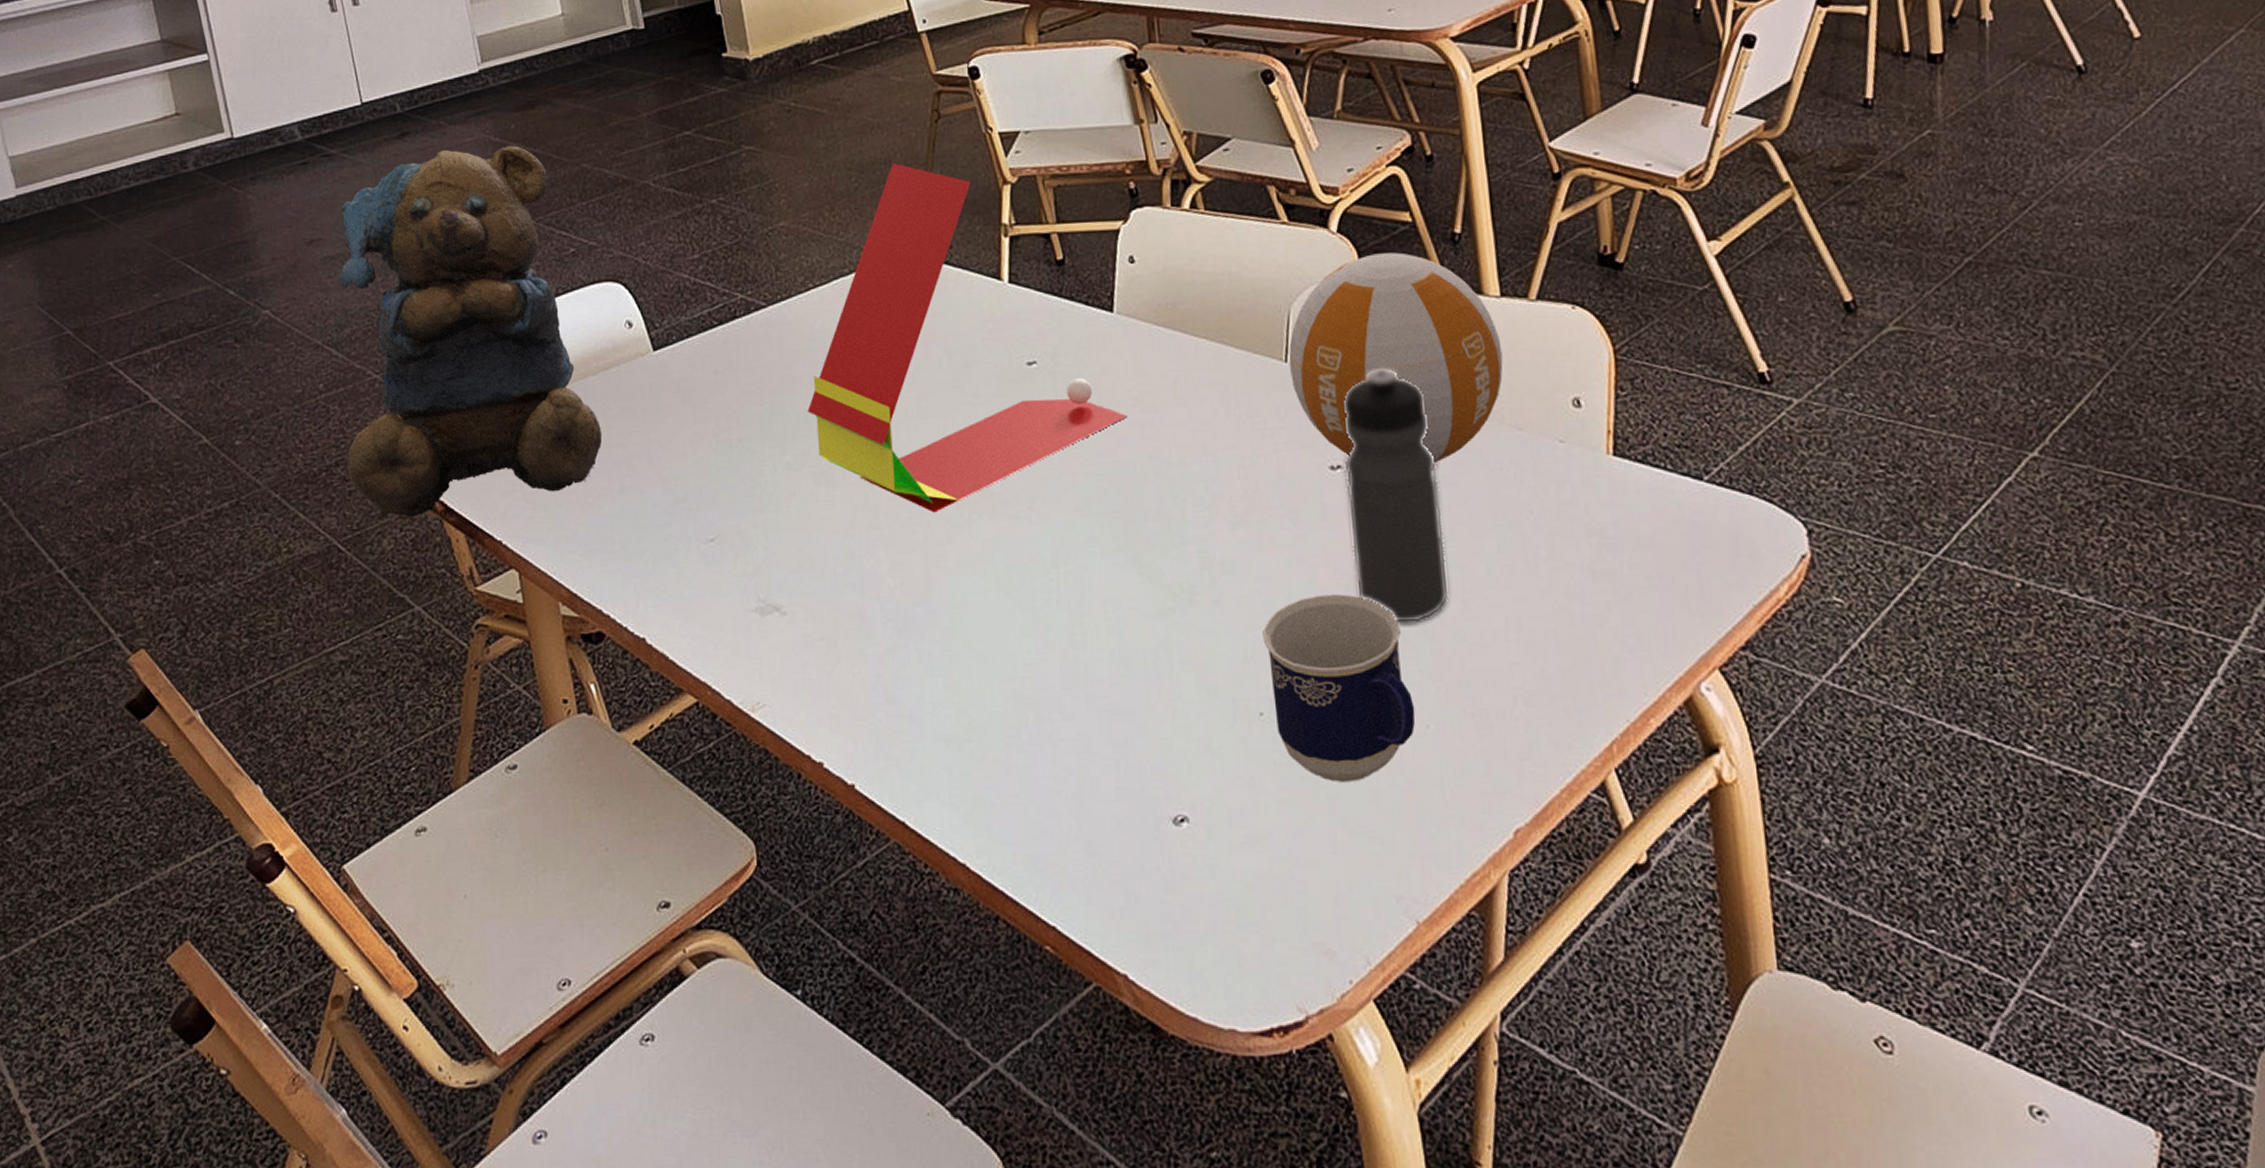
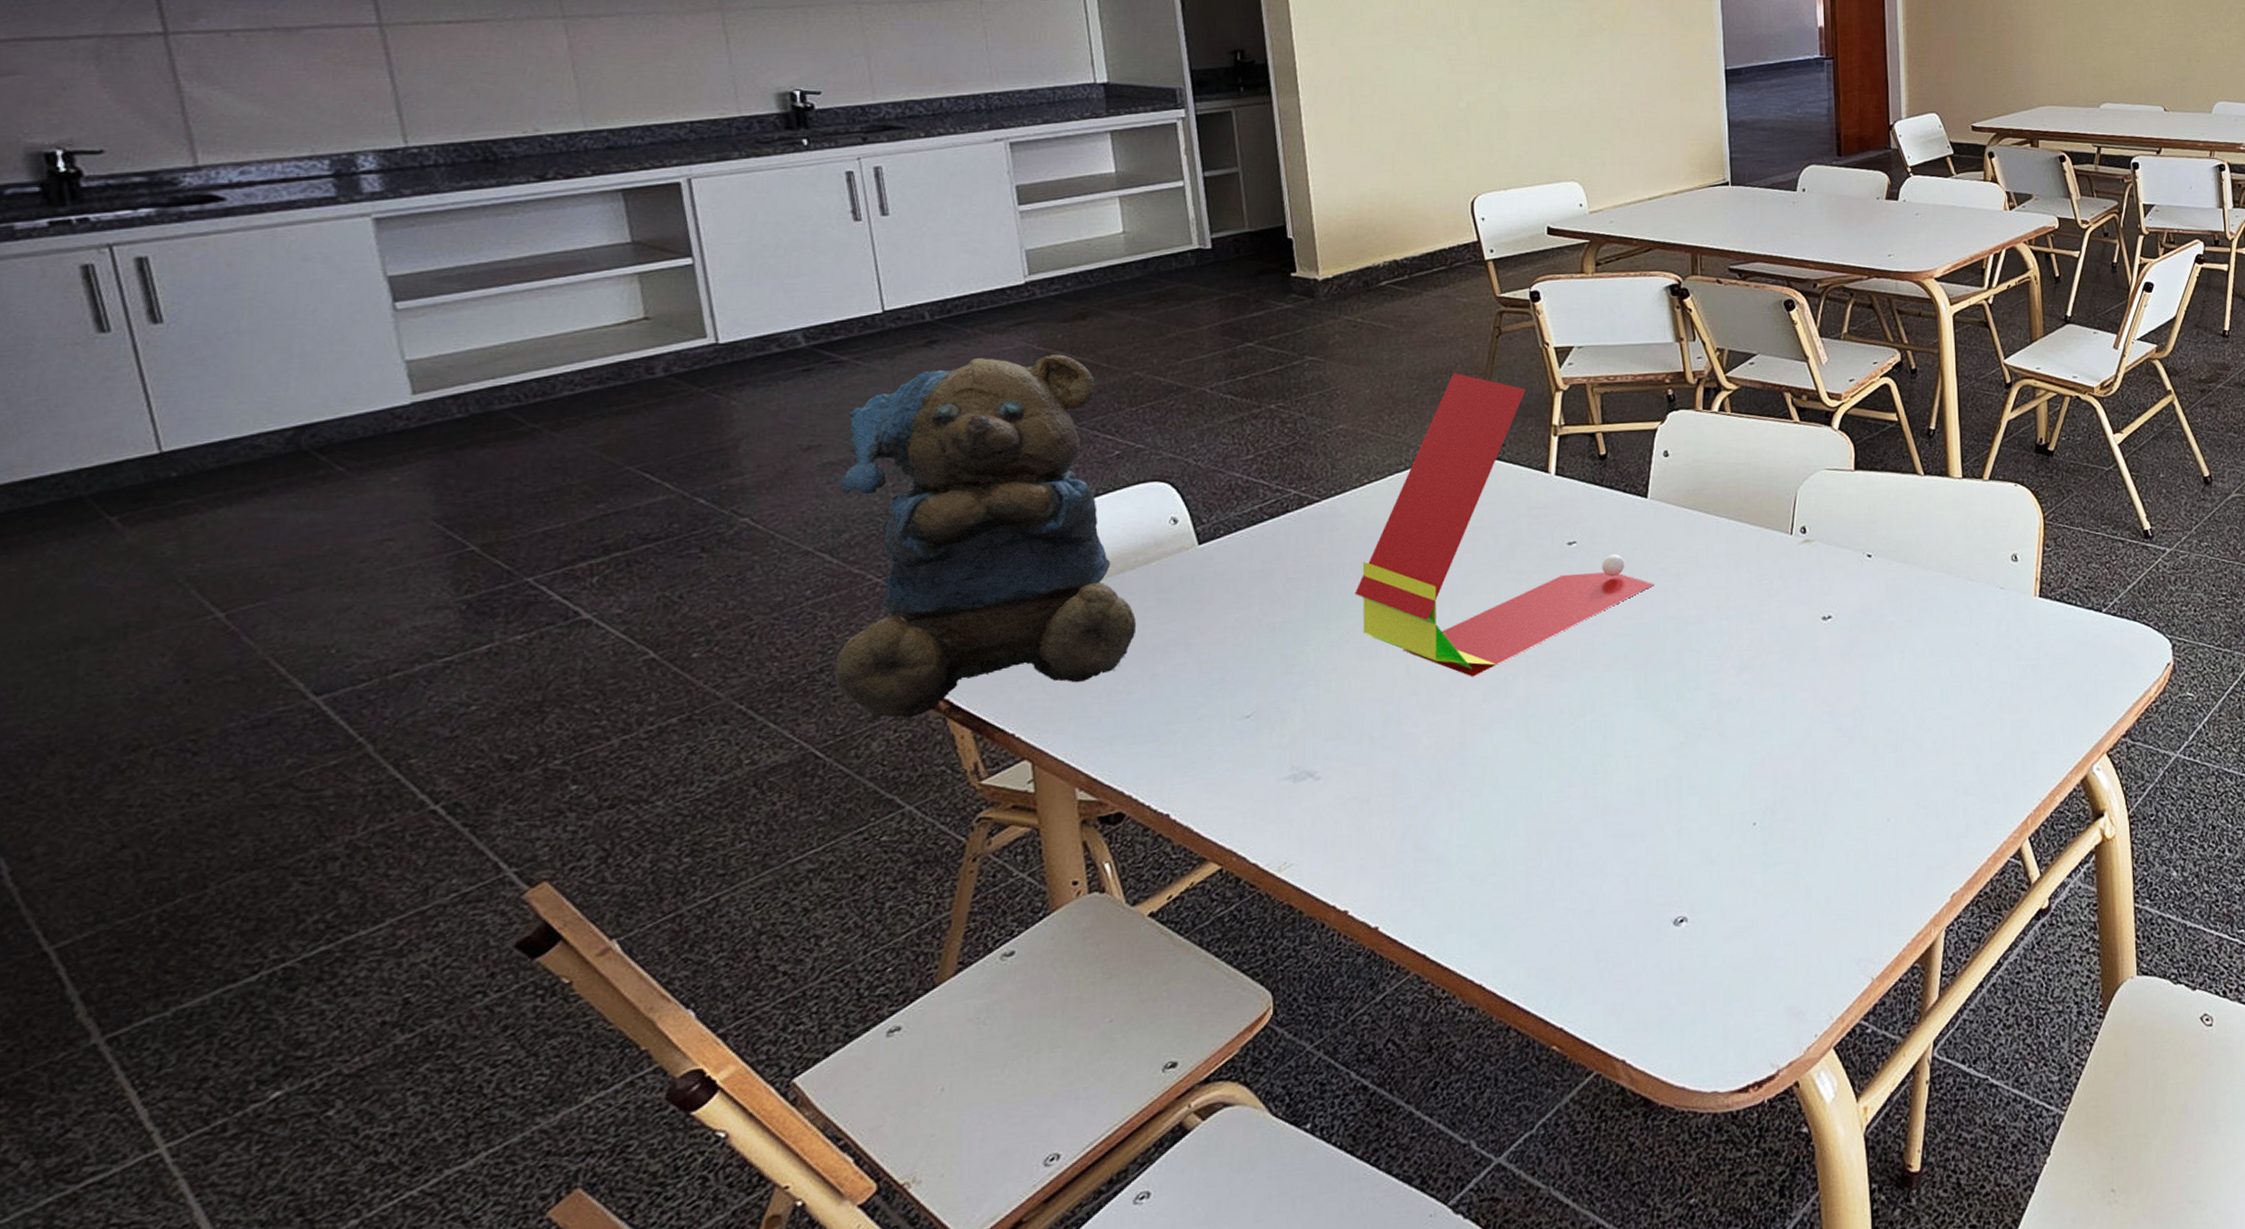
cup: present [1262,593,1416,782] -> none [1759,718,1880,873]
volleyball: present [1289,252,1503,465] -> none [1794,445,1962,612]
water bottle: present [1344,369,1449,624] -> none [1834,537,1911,740]

